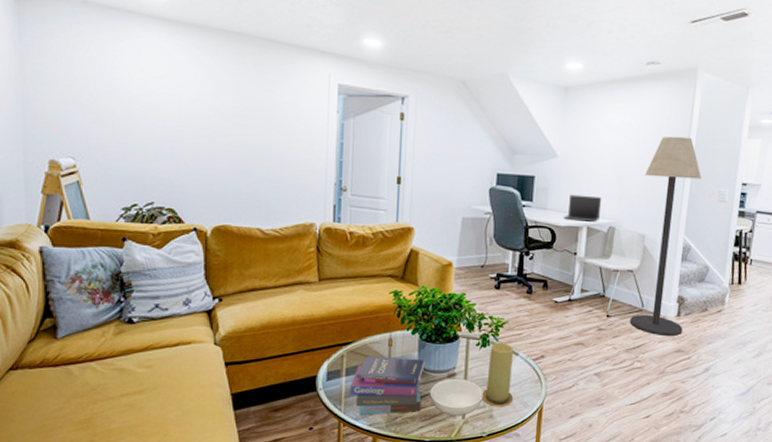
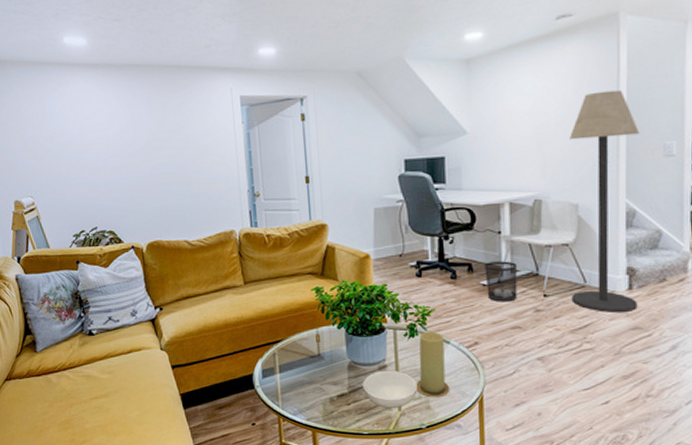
books: present [349,356,425,415] -> none [284,352,356,410]
waste bin: none [558,280,587,320] -> present [485,261,518,302]
laptop computer: present [563,194,602,222] -> none [480,169,524,198]

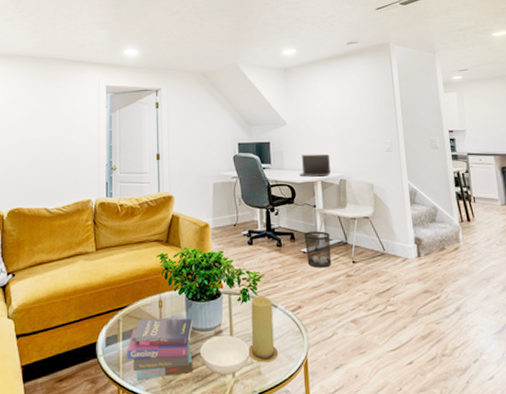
books: none [284,352,356,410] -> present [127,318,193,380]
laptop computer: none [480,169,524,198] -> present [298,154,331,177]
floor lamp: present [570,89,640,312] -> none [363,97,426,277]

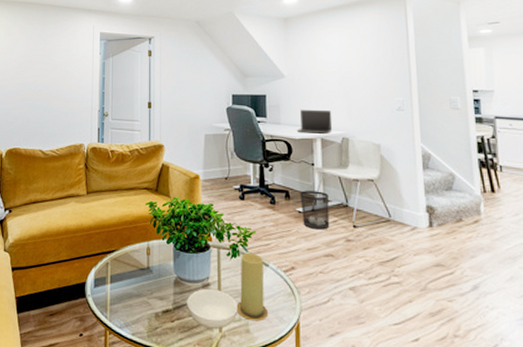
books: present [127,318,193,380] -> none [114,264,180,324]

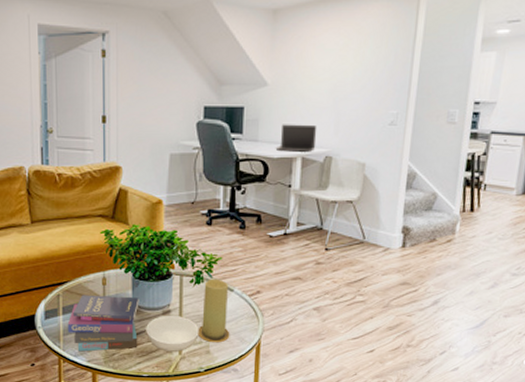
books: none [114,264,180,324] -> present [67,295,139,352]
waste bin: present [300,190,330,230] -> none [272,214,303,254]

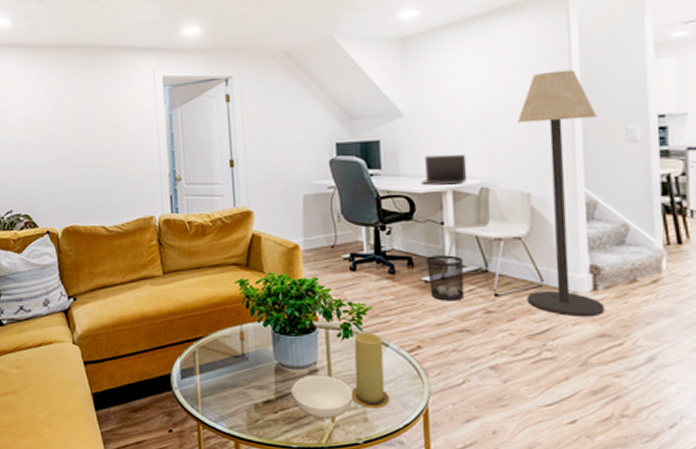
books: present [67,295,139,352] -> none [205,351,284,417]
waste bin: none [272,214,303,254] -> present [426,255,465,301]
floor lamp: none [350,55,428,268] -> present [518,69,605,316]

